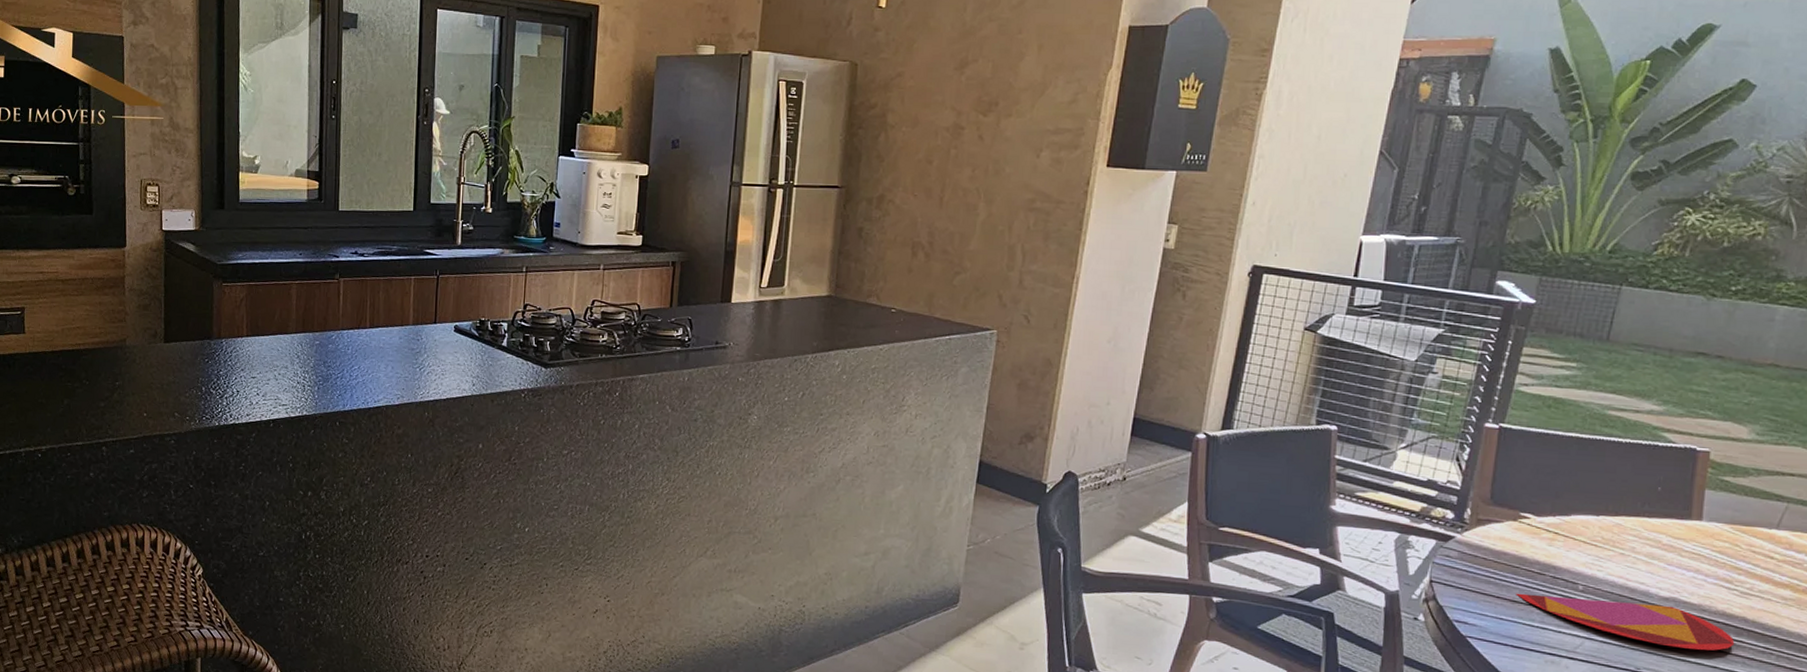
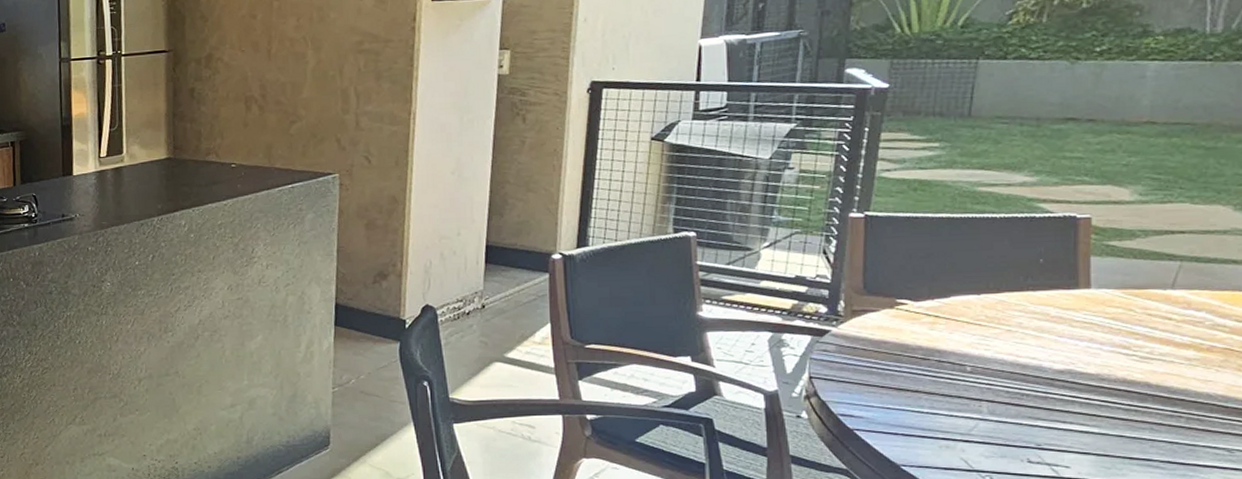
plate: present [1516,593,1735,651] -> none [901,378,1140,420]

